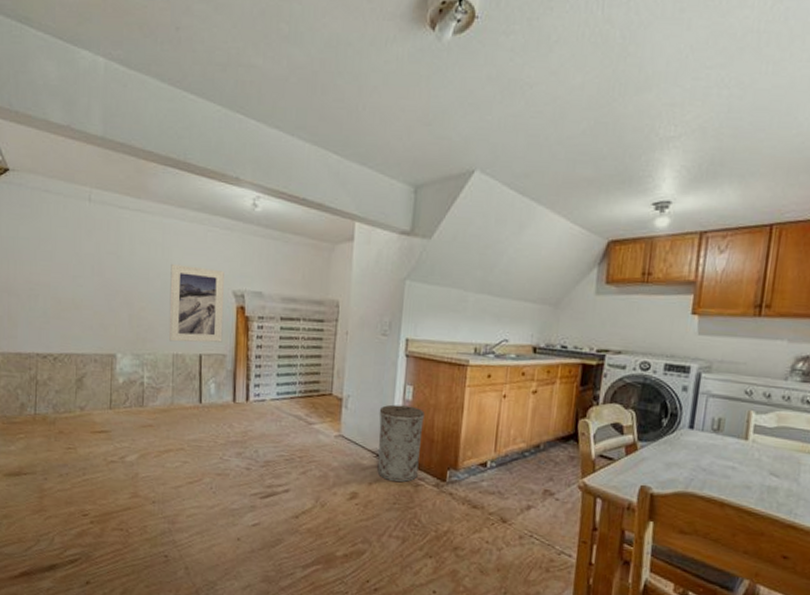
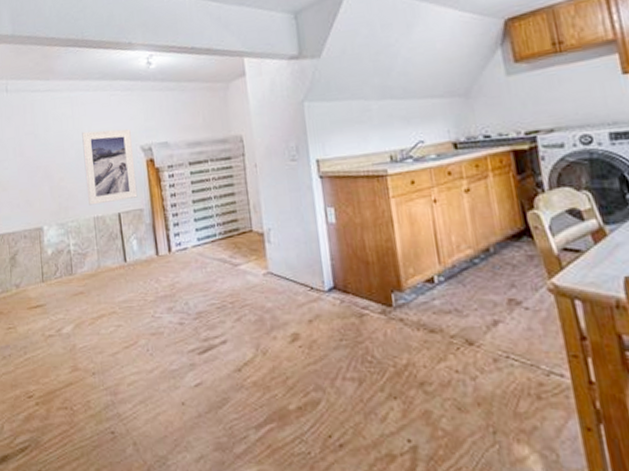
trash can: present [377,404,424,483] -> none [303,229,360,315]

